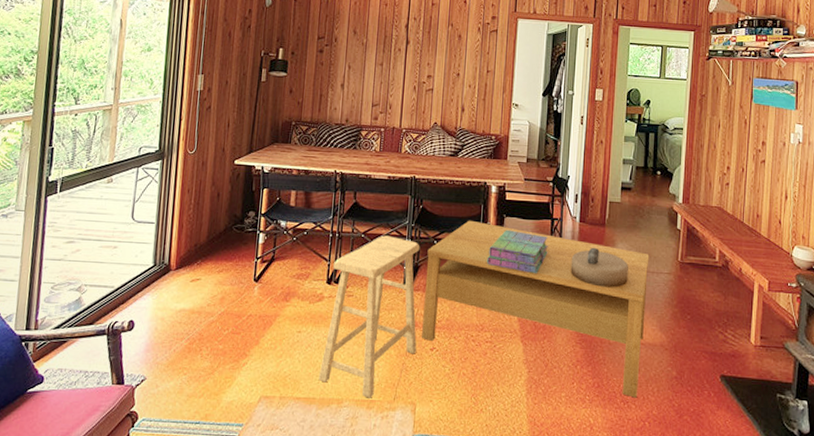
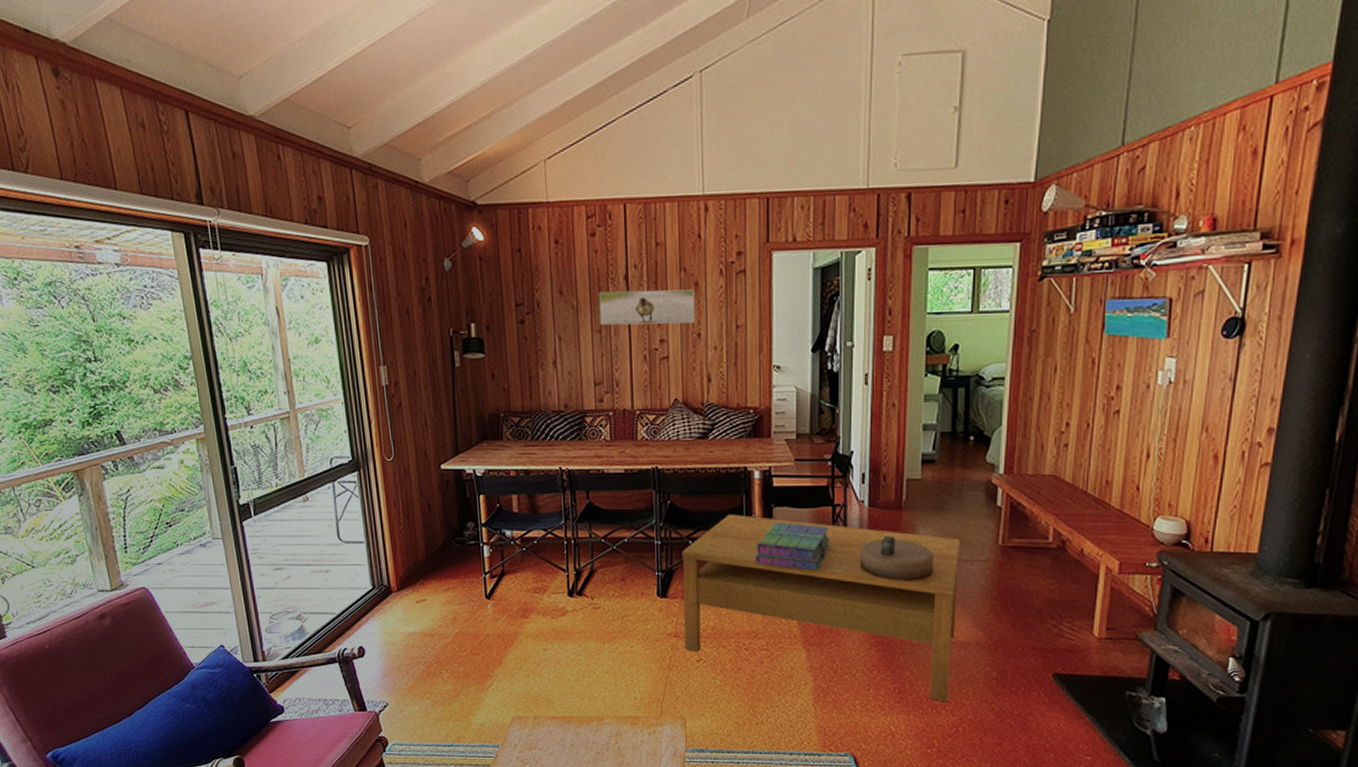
stool: present [318,235,420,398] -> none [573,538,681,715]
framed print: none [382,34,458,66] -> present [598,289,695,326]

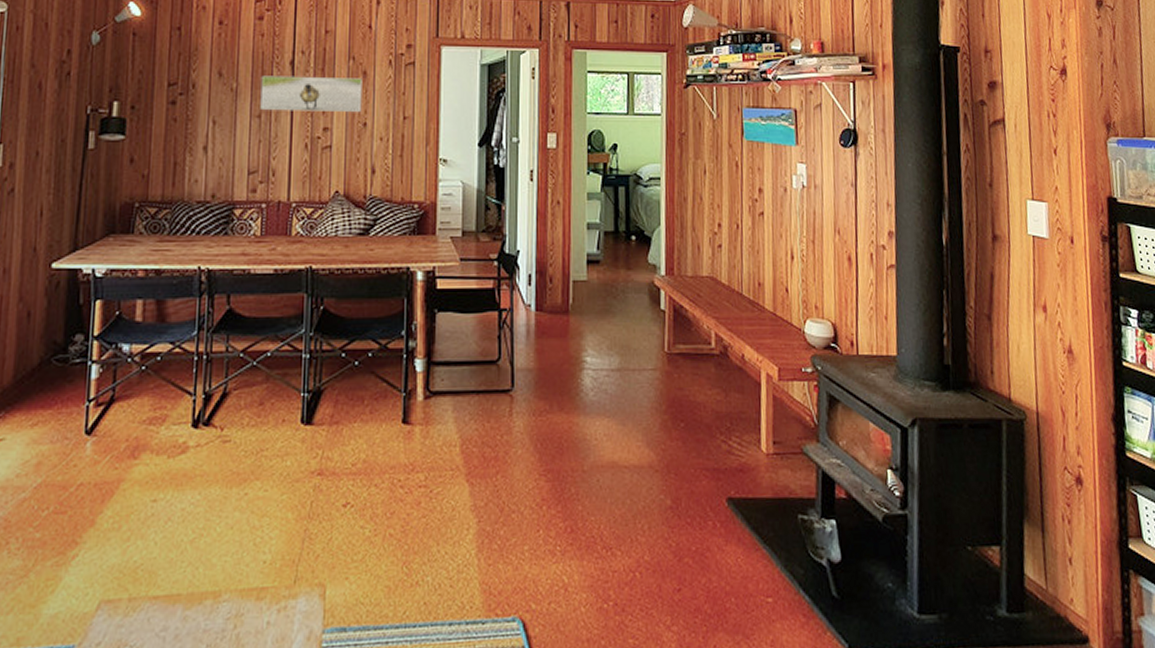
coffee table: present [682,514,961,702] -> none [330,320,628,541]
stack of books: present [754,522,830,571] -> none [414,329,496,387]
decorative bowl: present [860,535,933,581] -> none [527,343,602,396]

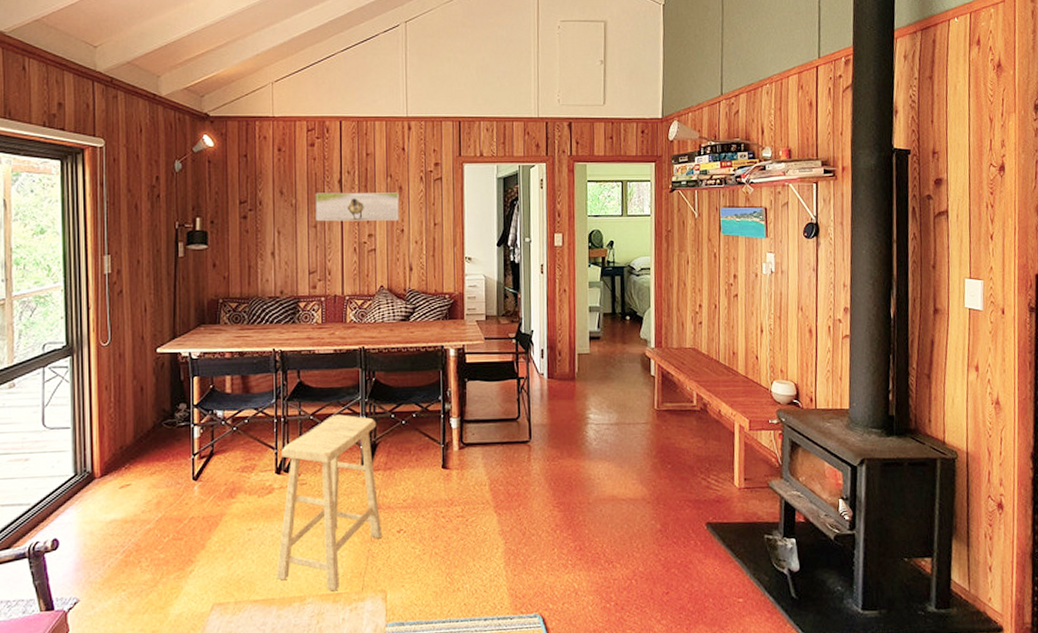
stool: none [184,352,324,585] -> present [276,414,383,592]

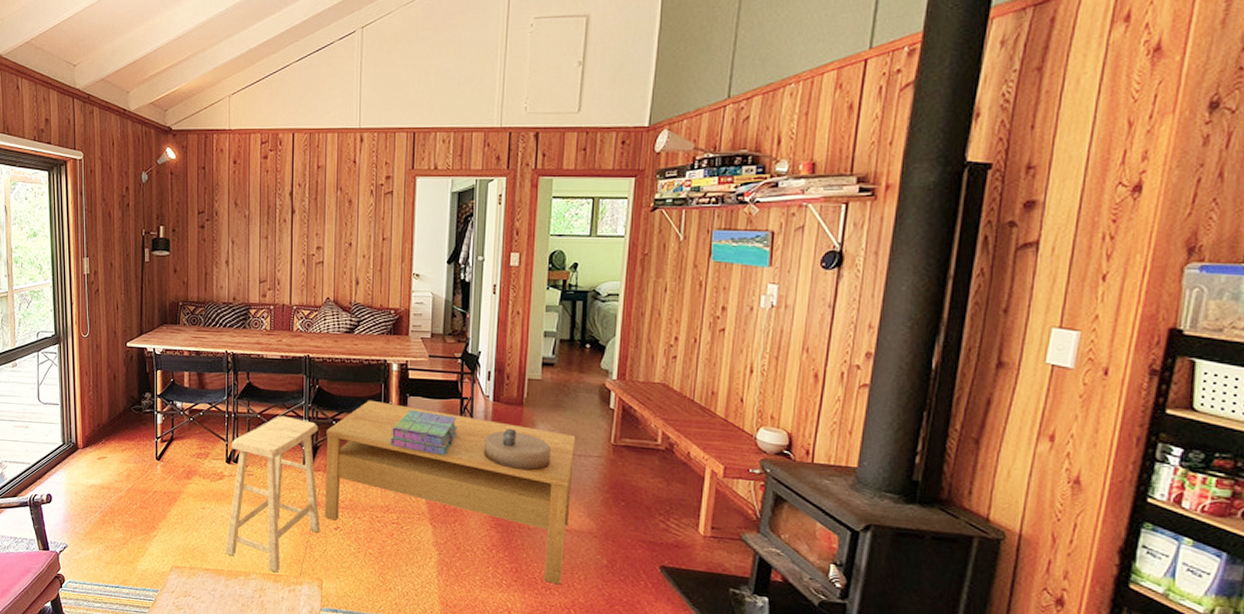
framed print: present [315,192,399,222] -> none [267,204,348,235]
coffee table: none [385,388,624,557] -> present [325,400,576,585]
stack of books: none [450,394,516,439] -> present [389,410,458,456]
decorative bowl: none [541,404,603,445] -> present [483,428,551,471]

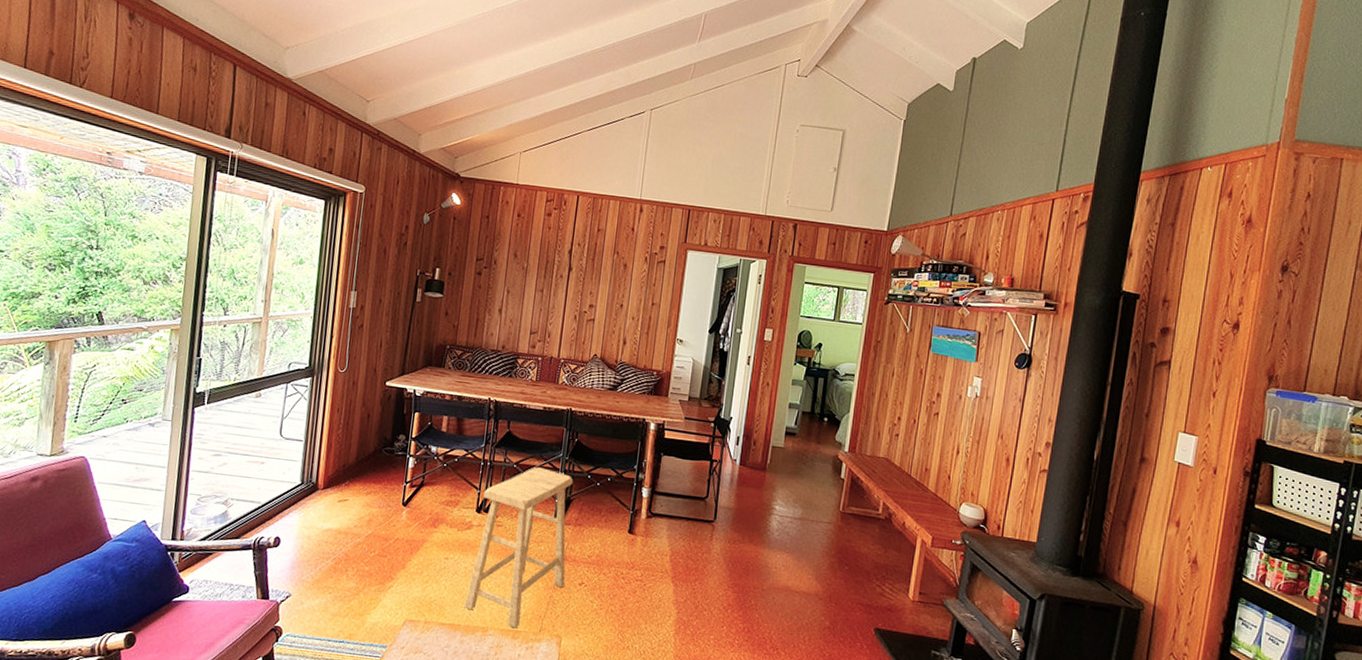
coffee table: present [325,400,576,585] -> none [571,456,810,645]
stack of books: present [389,410,458,456] -> none [640,468,706,516]
decorative bowl: present [483,428,551,471] -> none [727,491,788,534]

